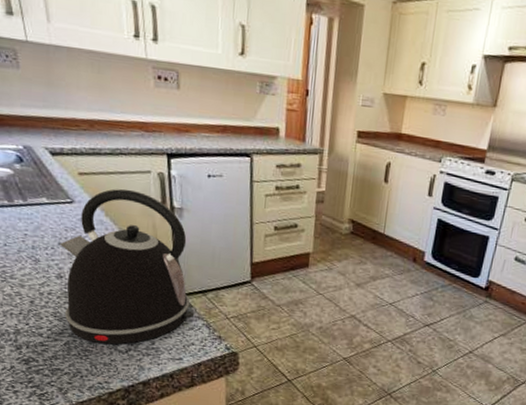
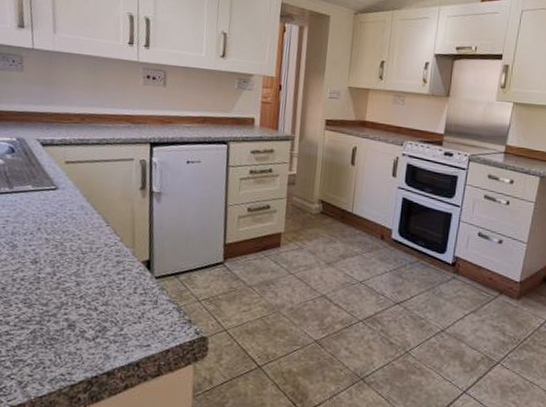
kettle: present [60,189,195,345] -> none [35,175,166,332]

